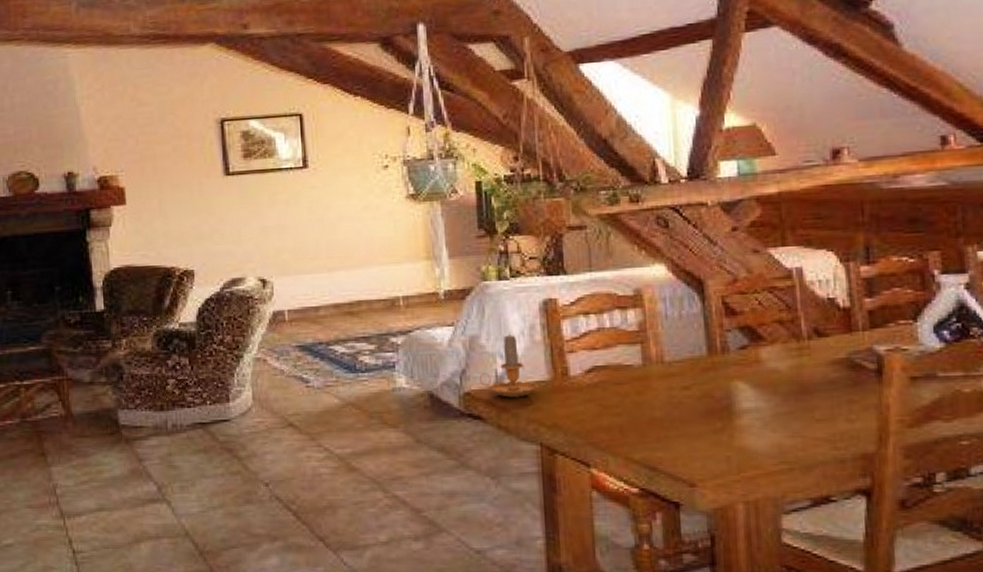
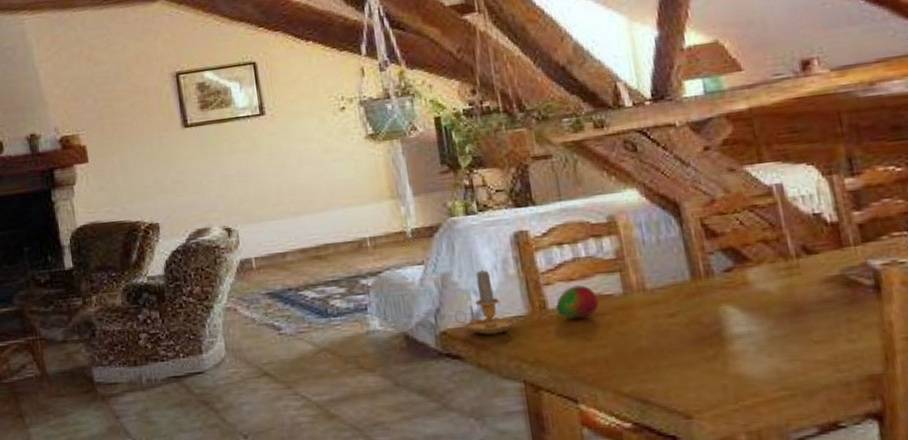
fruit: none [577,354,618,387] -> present [556,285,599,320]

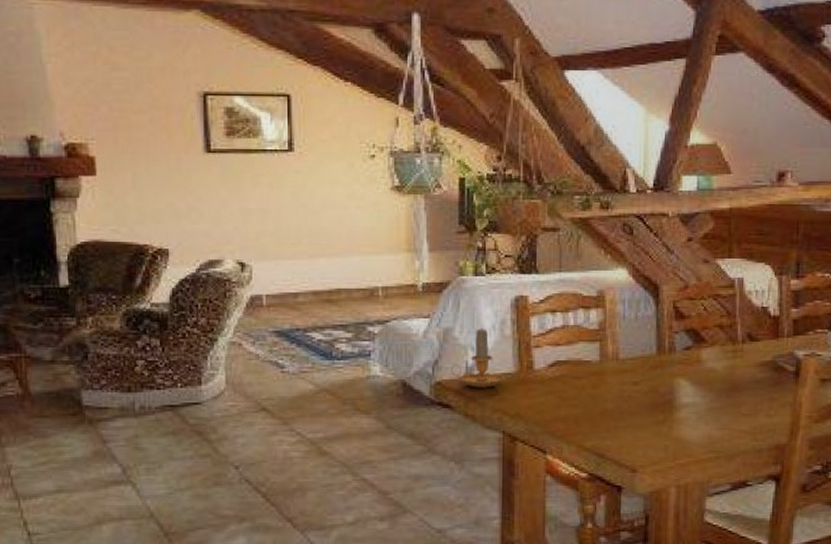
fruit: present [556,285,599,320] -> none [541,350,578,380]

